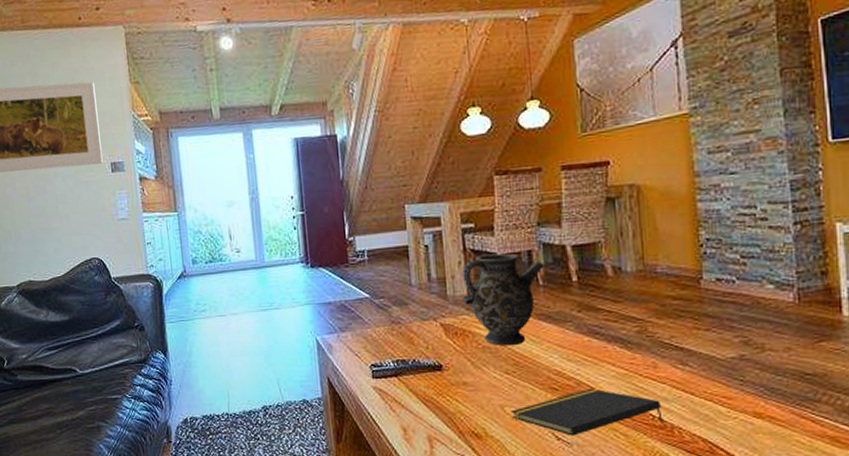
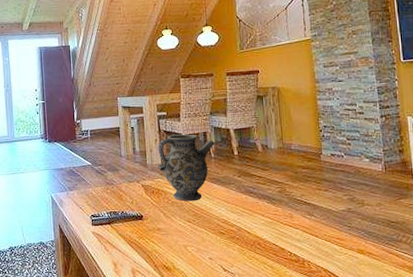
notepad: present [512,388,663,436] -> none [192,232,297,268]

